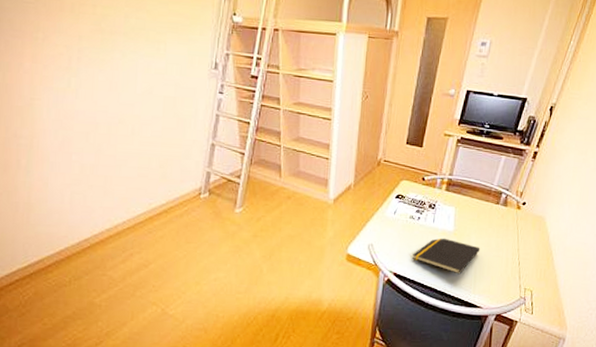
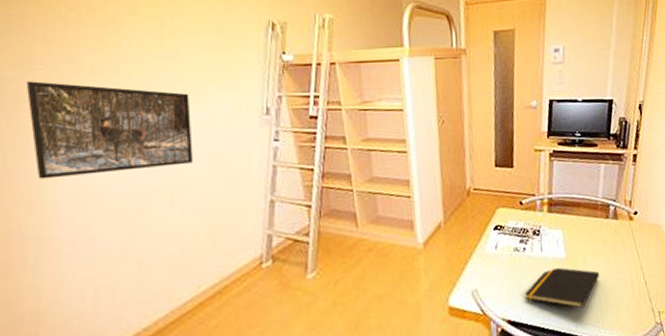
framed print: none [20,12,152,103] -> present [26,81,193,179]

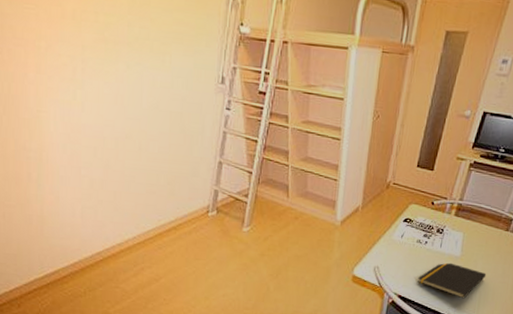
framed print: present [26,81,193,179] -> none [21,19,158,118]

